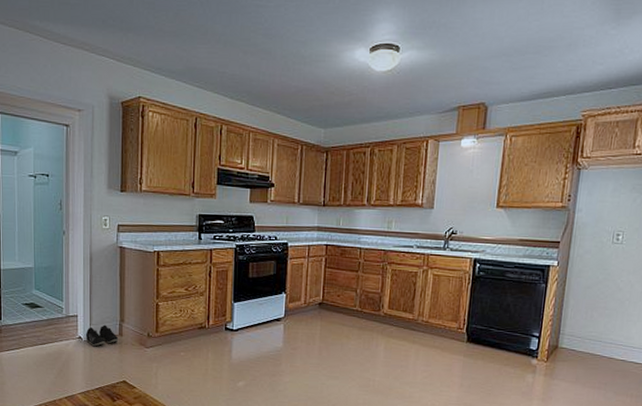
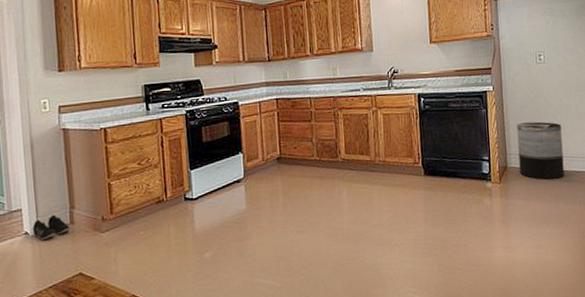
trash can: none [571,304,627,368] -> present [517,121,565,180]

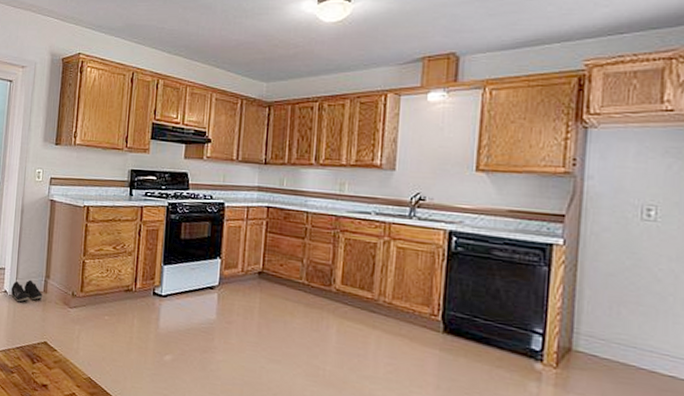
trash can: present [517,121,565,180] -> none [591,295,672,386]

